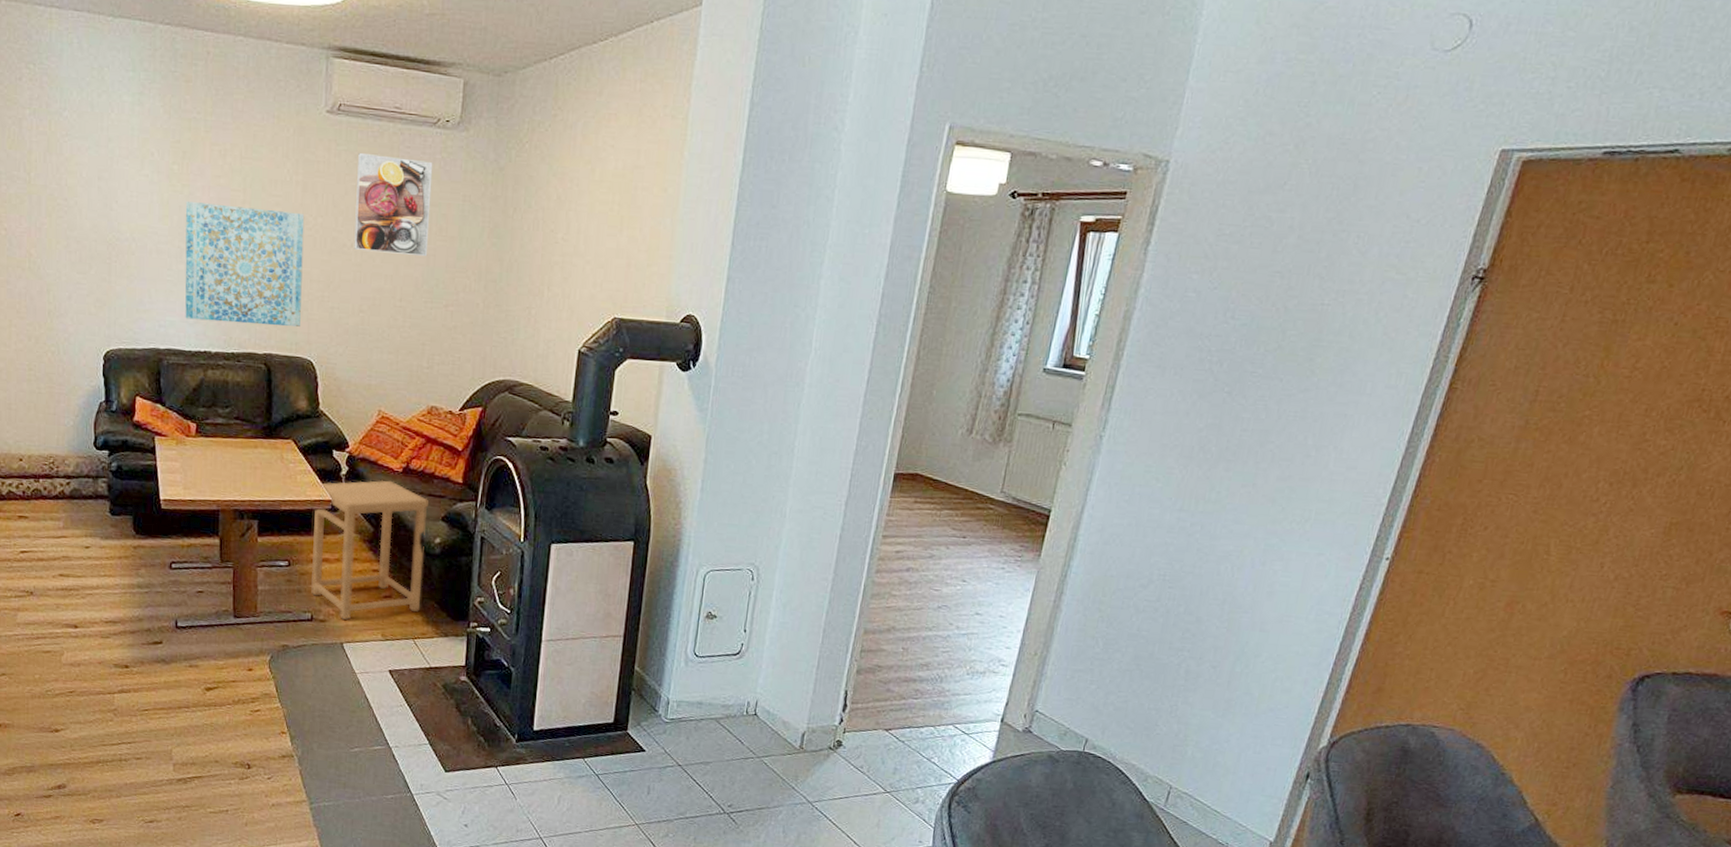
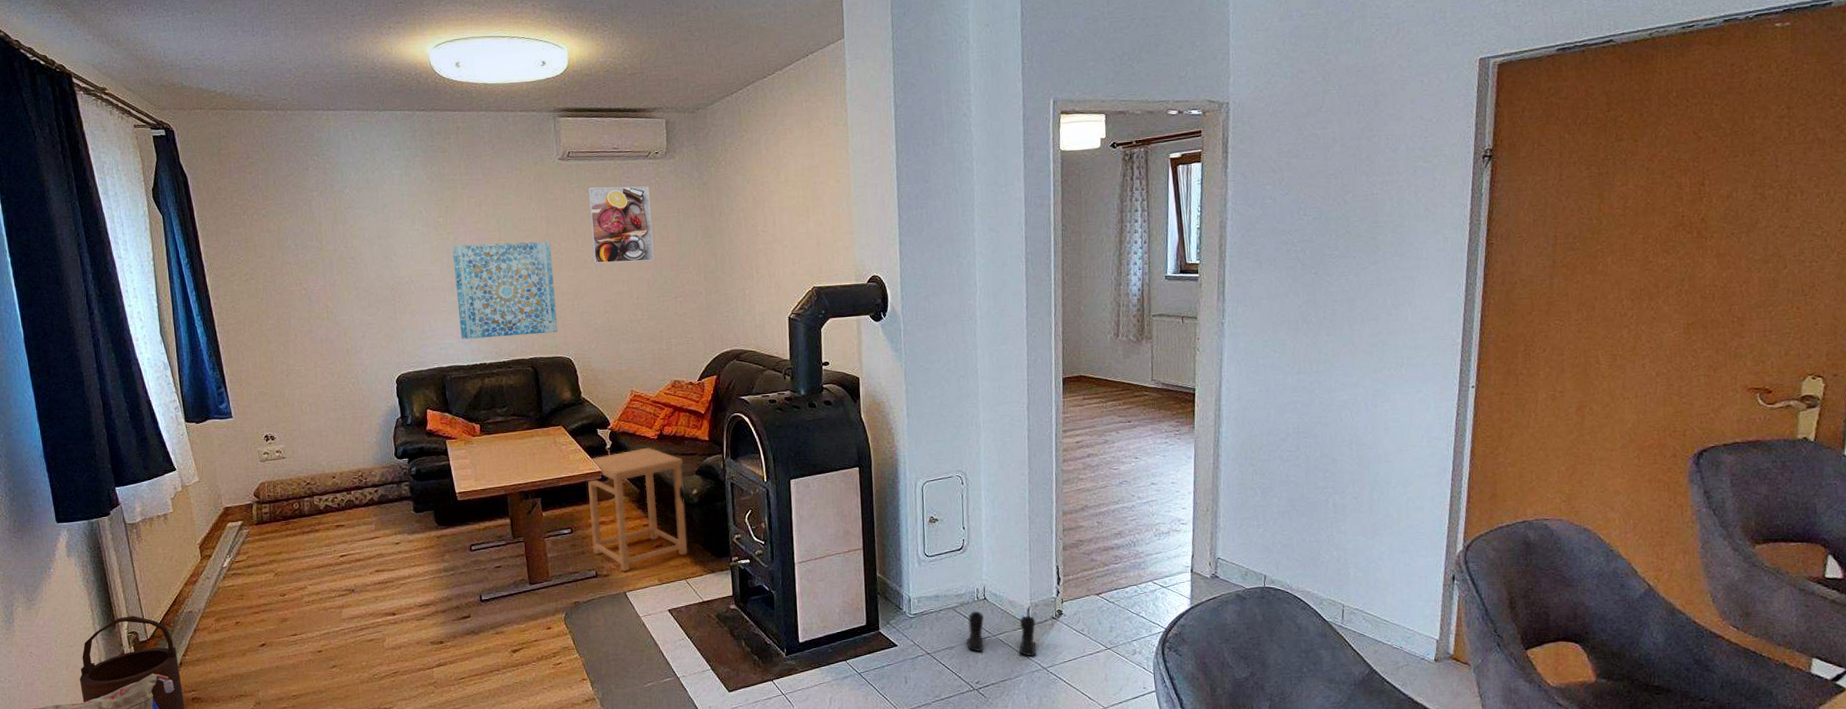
boots: none [725,726,810,787] -> present [966,611,1037,657]

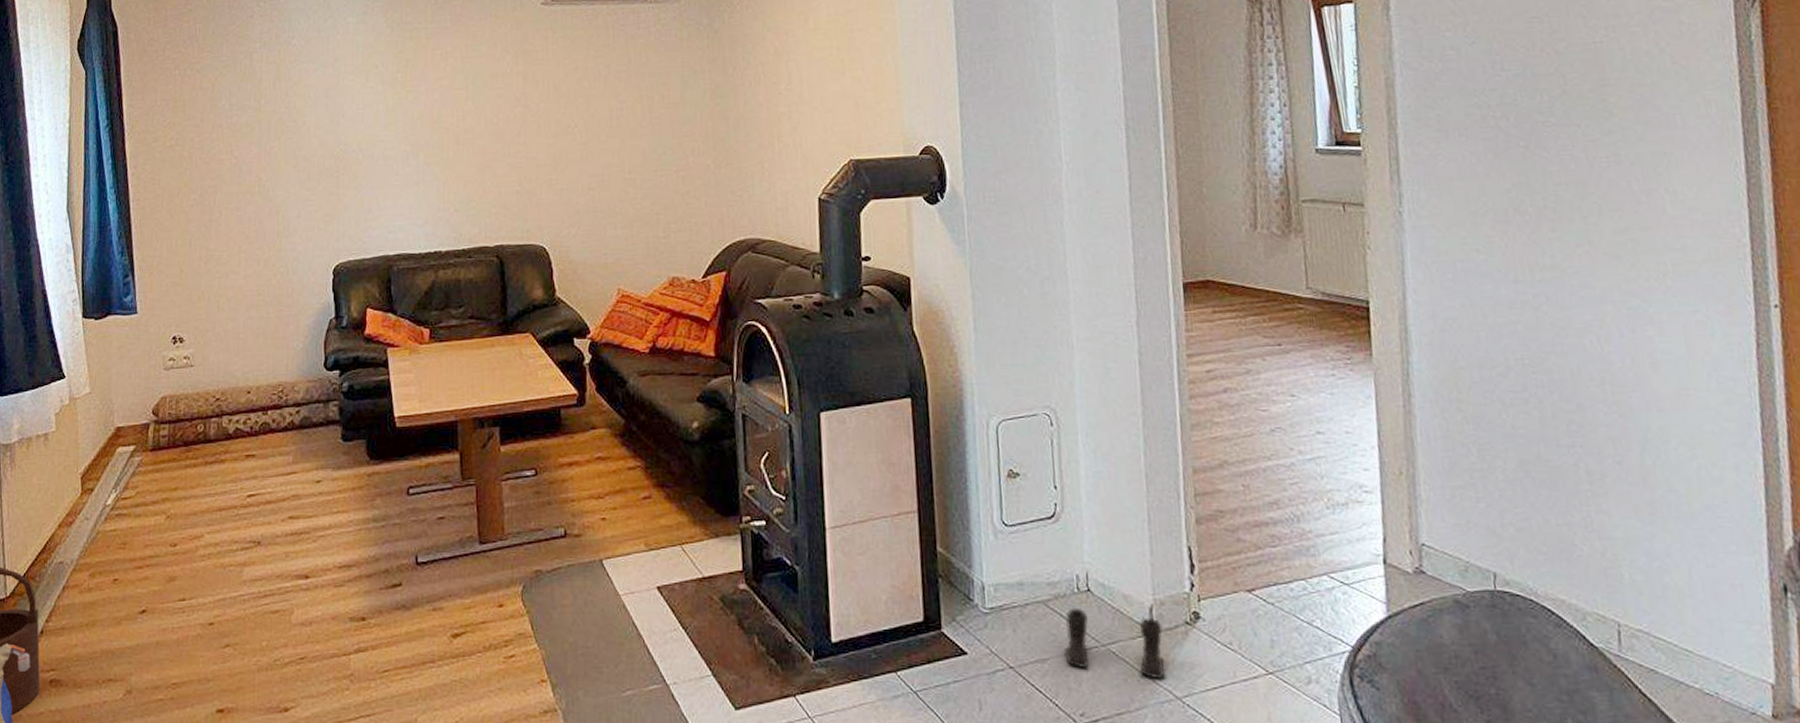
wall art: present [452,241,557,340] -> none [410,101,530,221]
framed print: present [588,186,655,263] -> none [575,35,653,129]
side table: present [588,447,688,572] -> none [559,363,685,531]

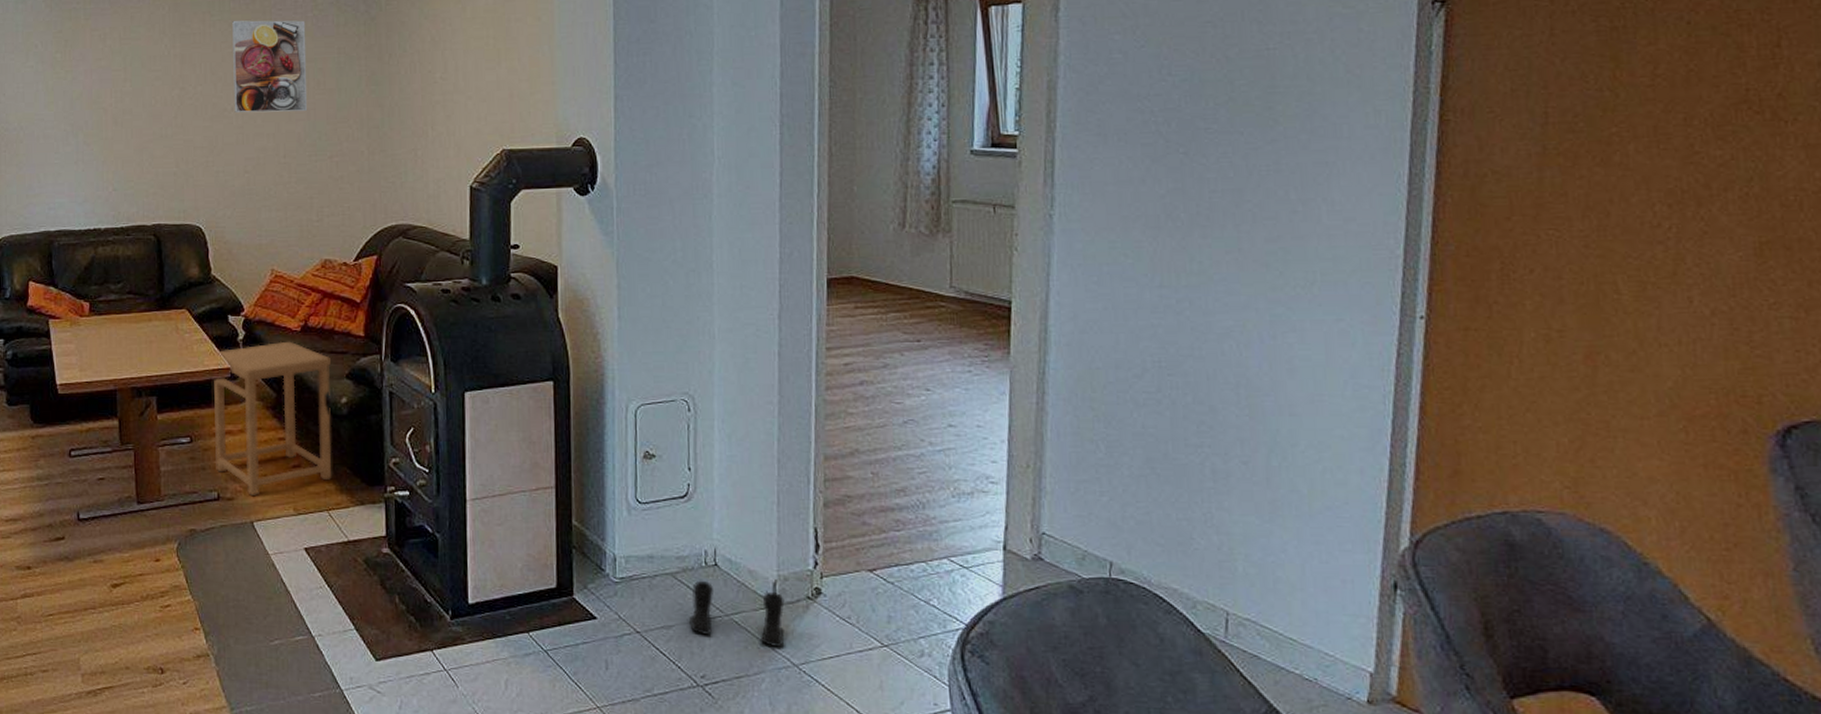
side table: none [559,363,685,531] -> present [214,341,332,495]
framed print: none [575,35,653,129] -> present [232,20,308,113]

